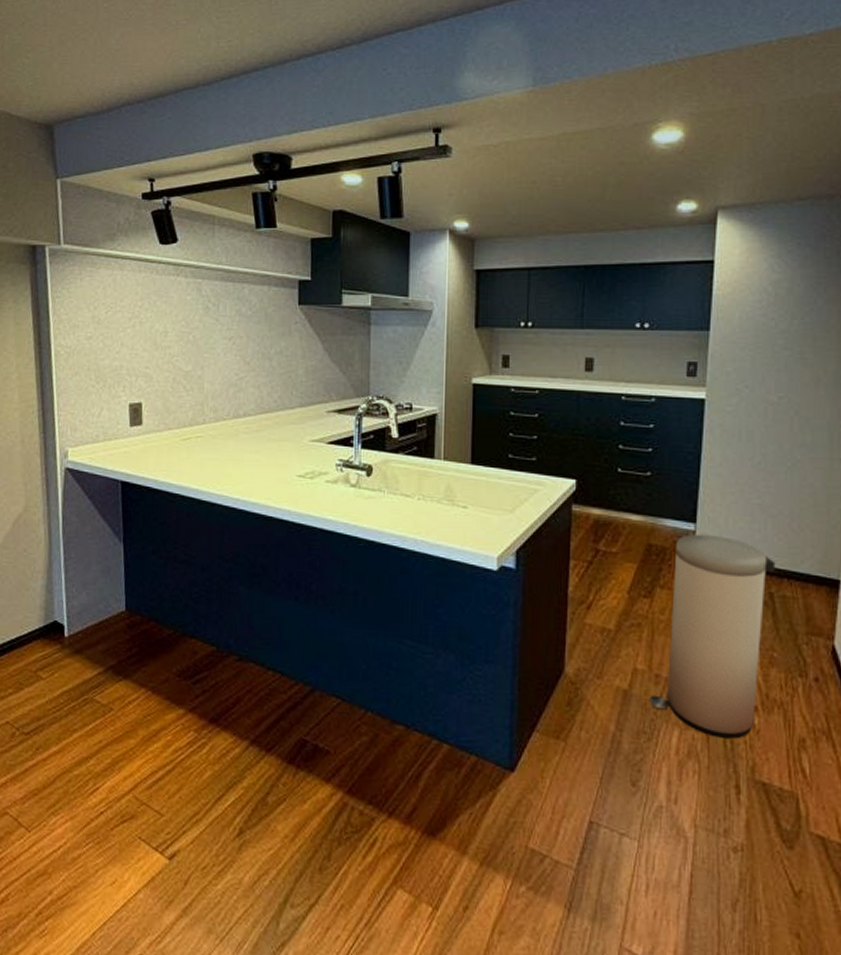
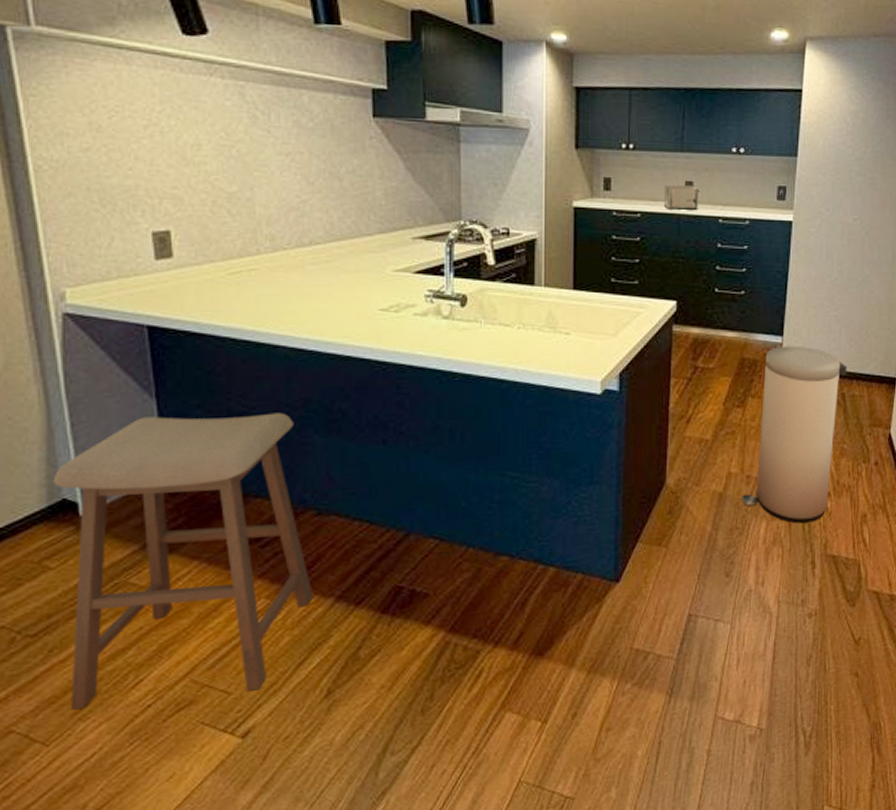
bar stool: none [47,558,232,817] -> present [52,412,313,710]
toaster: none [562,361,602,388] -> present [663,184,701,211]

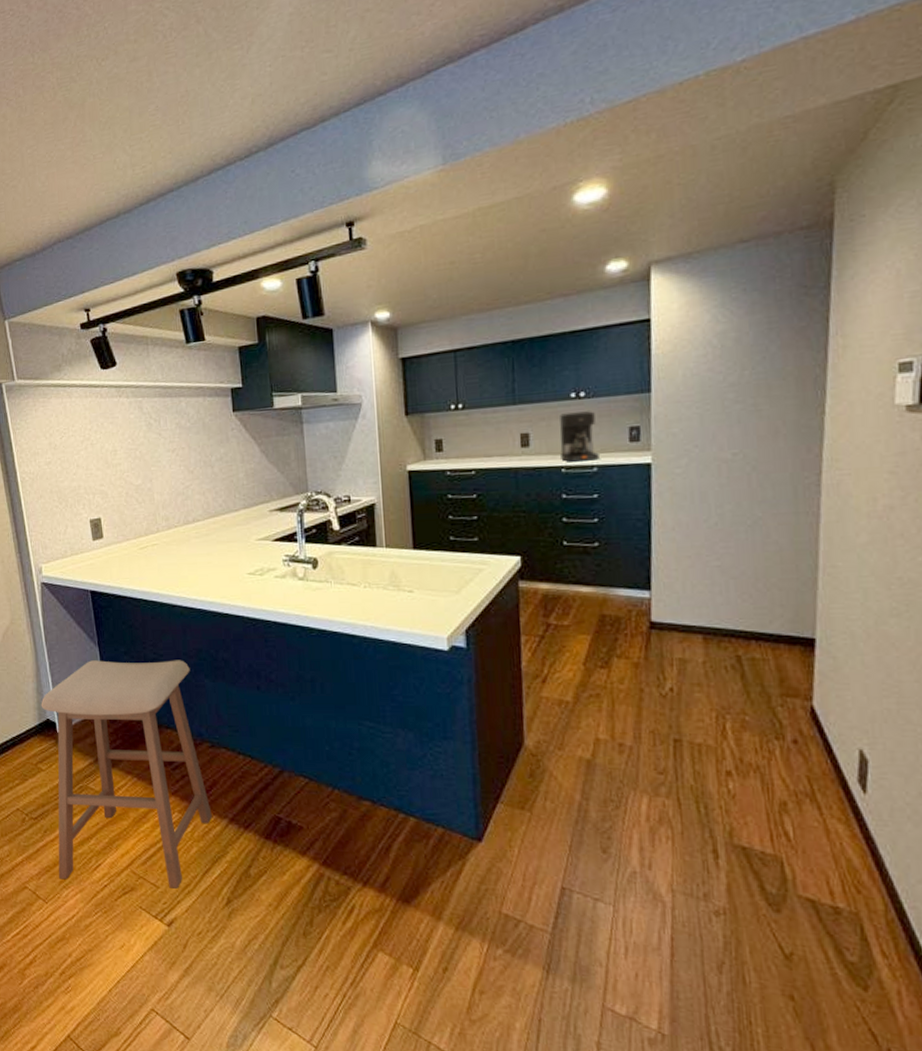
toaster: present [663,184,701,211] -> none [497,436,539,465]
coffee maker: none [719,166,752,214] -> present [560,411,599,462]
pedal bin: present [742,345,847,523] -> none [615,601,742,804]

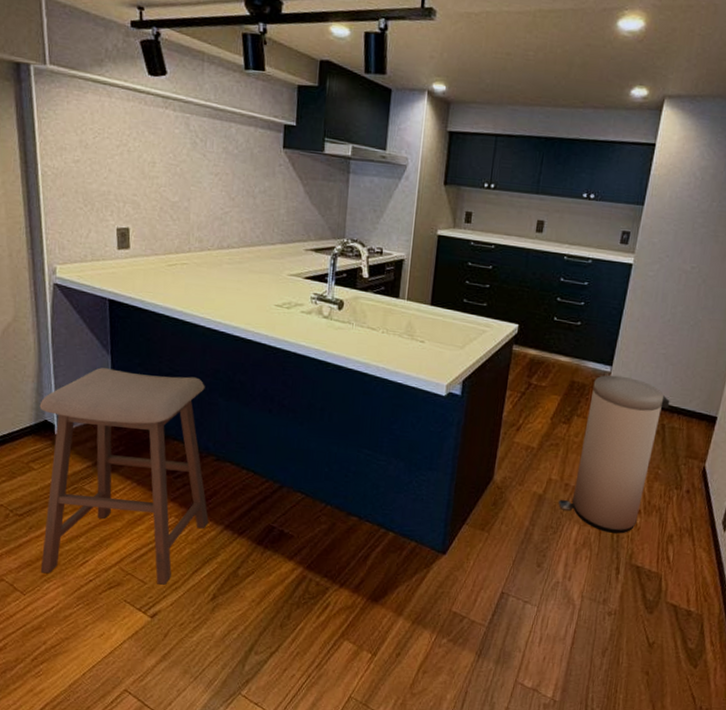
coffee maker: present [560,411,599,462] -> none [565,209,599,254]
pedal bin: none [615,601,742,804] -> present [558,374,670,534]

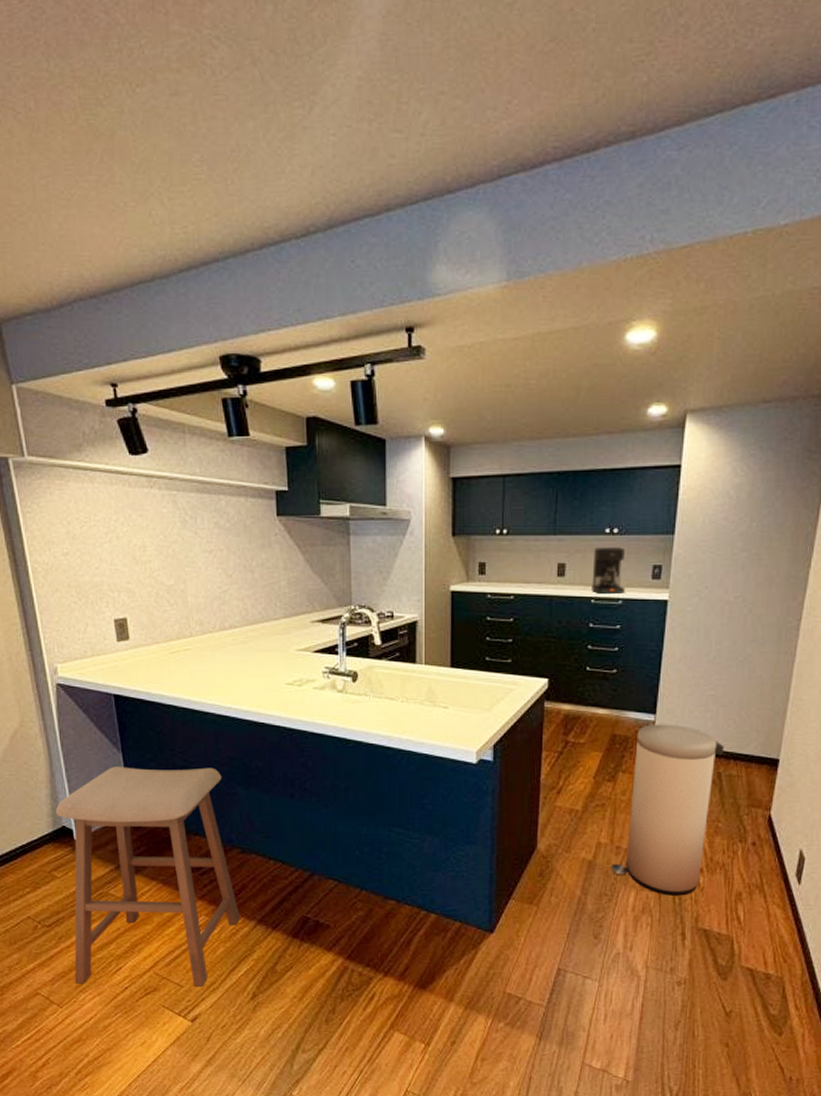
coffee maker: none [565,209,599,254] -> present [592,547,625,594]

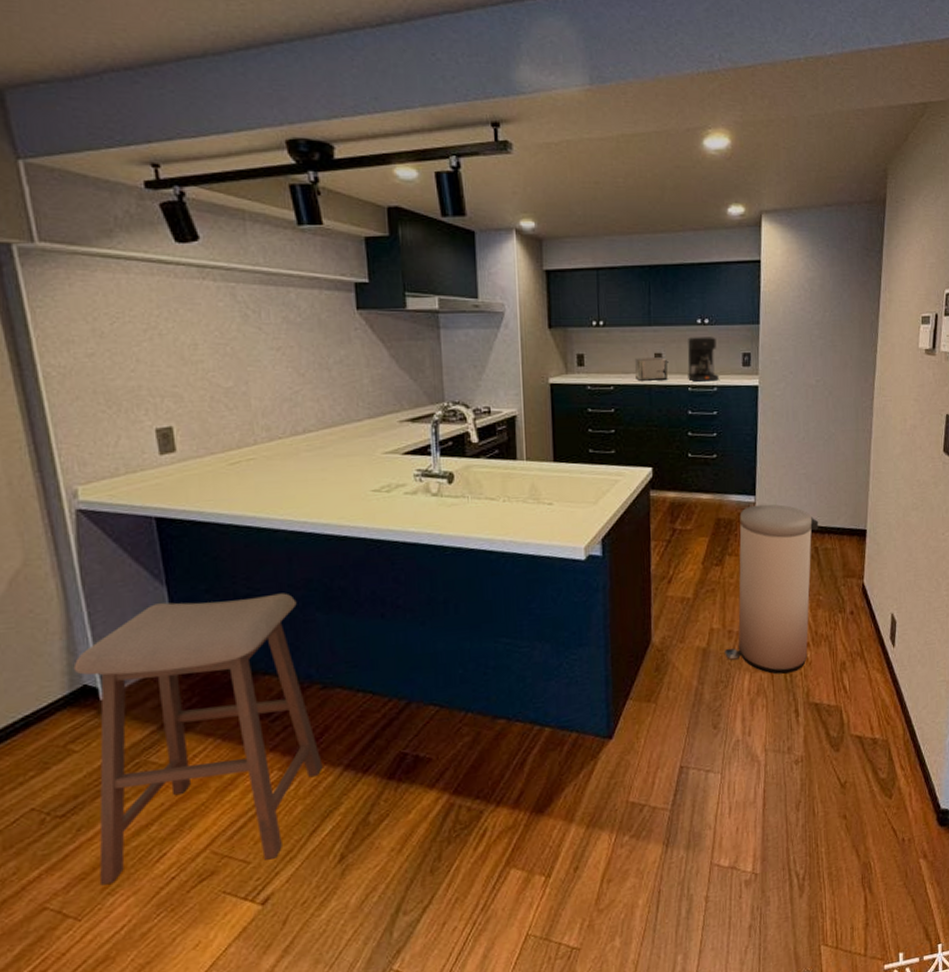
toaster: none [536,566,573,592] -> present [634,356,670,382]

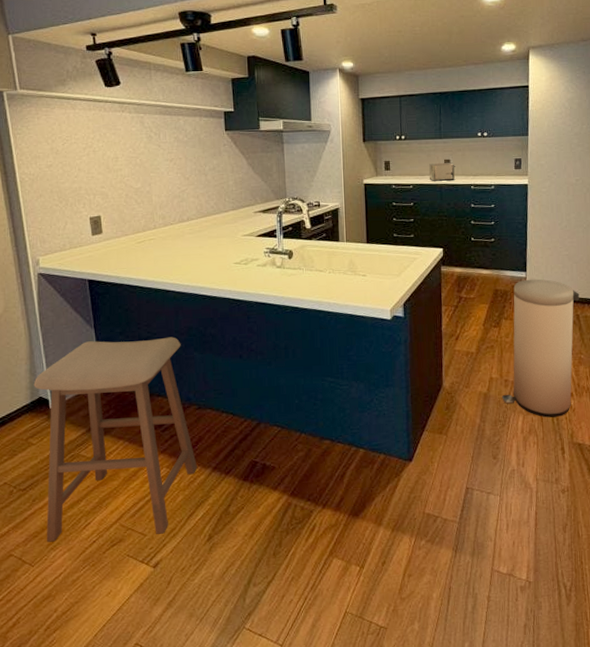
coffee maker: present [687,337,719,382] -> none [470,146,496,182]

